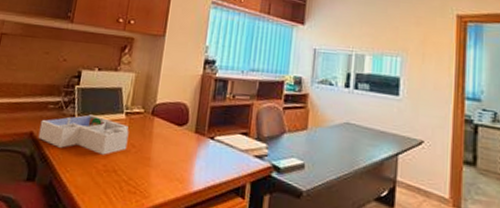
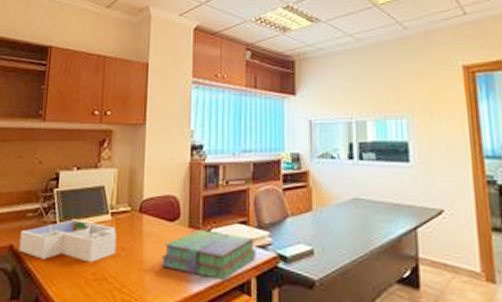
stack of books: none [167,136,254,184] -> present [161,230,256,281]

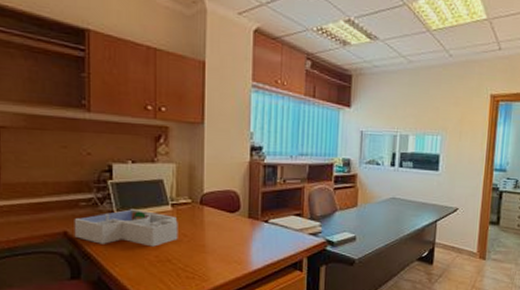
stack of books: present [161,230,256,281] -> none [223,220,308,261]

